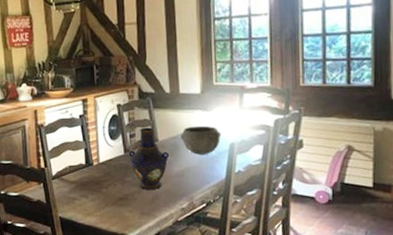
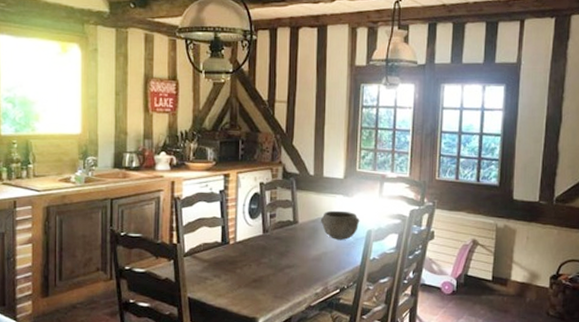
vase: present [128,127,169,190] -> none [267,208,307,273]

